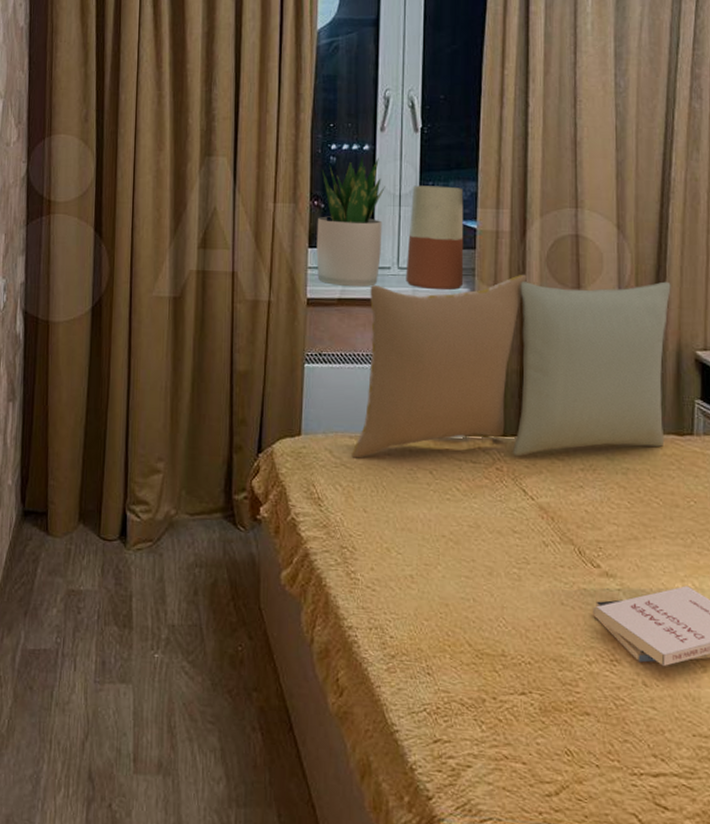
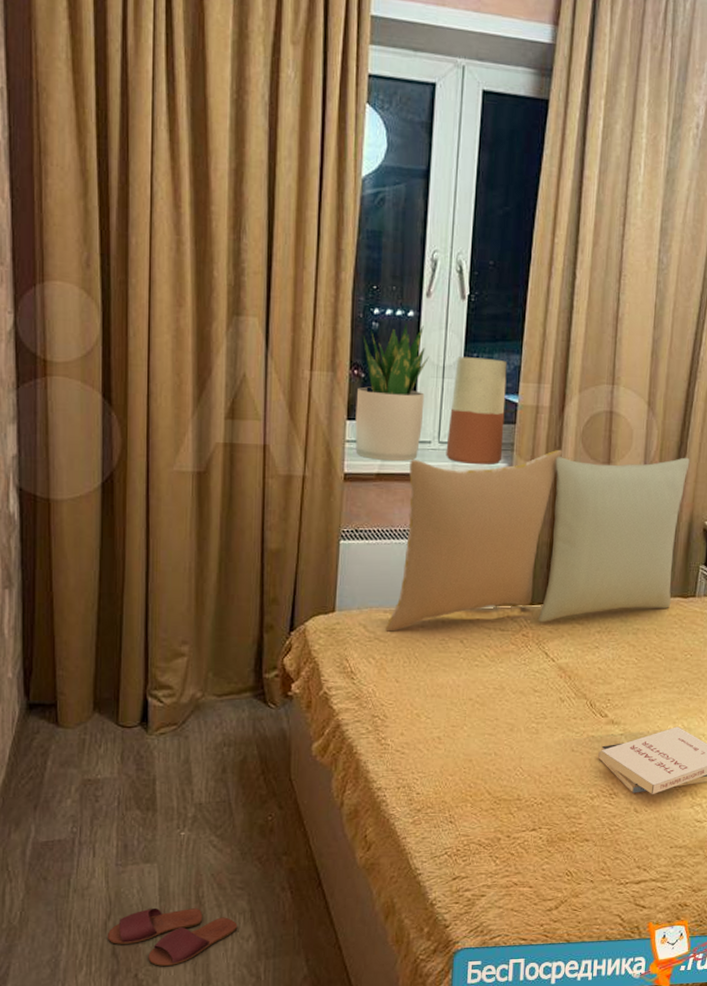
slippers: none [84,732,209,801] -> present [107,907,238,967]

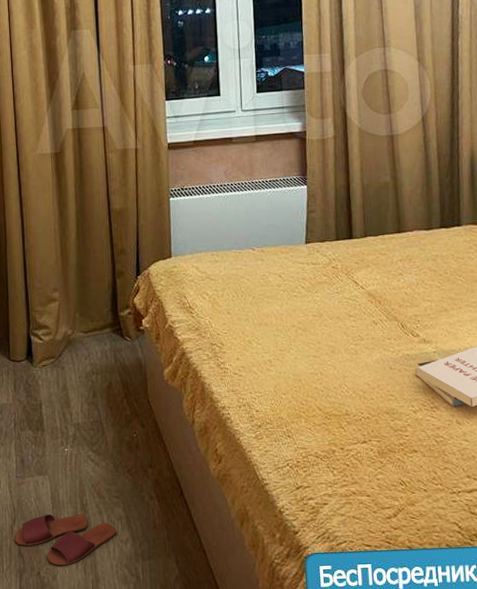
planter: present [355,323,429,462] -> none [171,19,227,131]
pillow: present [385,449,562,632] -> none [214,106,348,271]
vase: present [446,356,508,466] -> none [248,38,297,127]
pillow: present [539,457,690,623] -> none [342,101,465,256]

